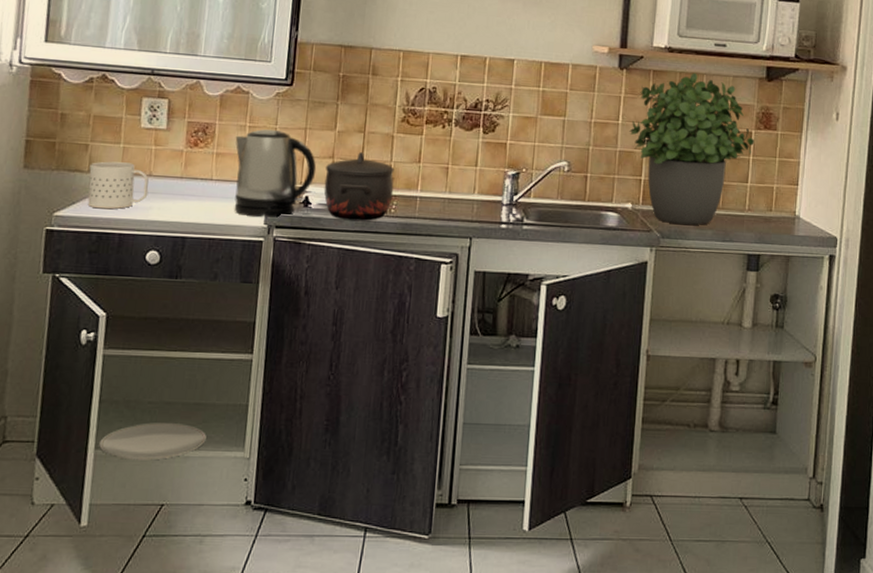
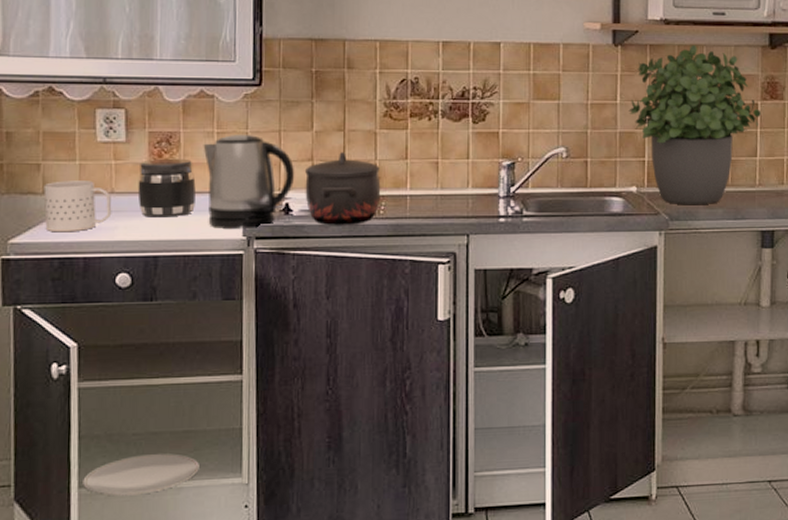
jar: none [173,147,226,202] -> present [137,158,196,218]

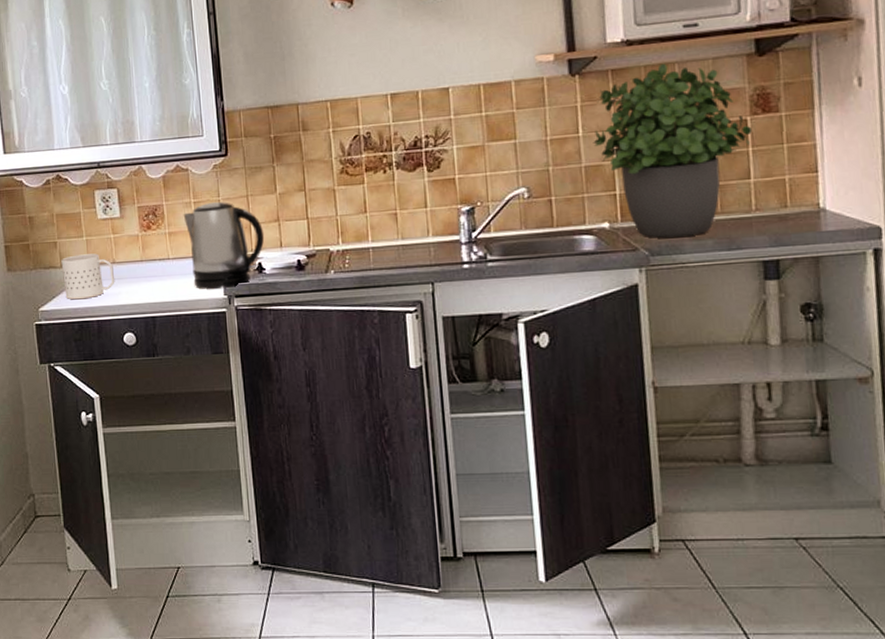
plate: present [83,453,199,497] -> none [114,492,207,528]
jar: present [137,158,196,218] -> none [133,228,182,283]
cooking pot: present [304,152,381,226] -> none [272,211,345,282]

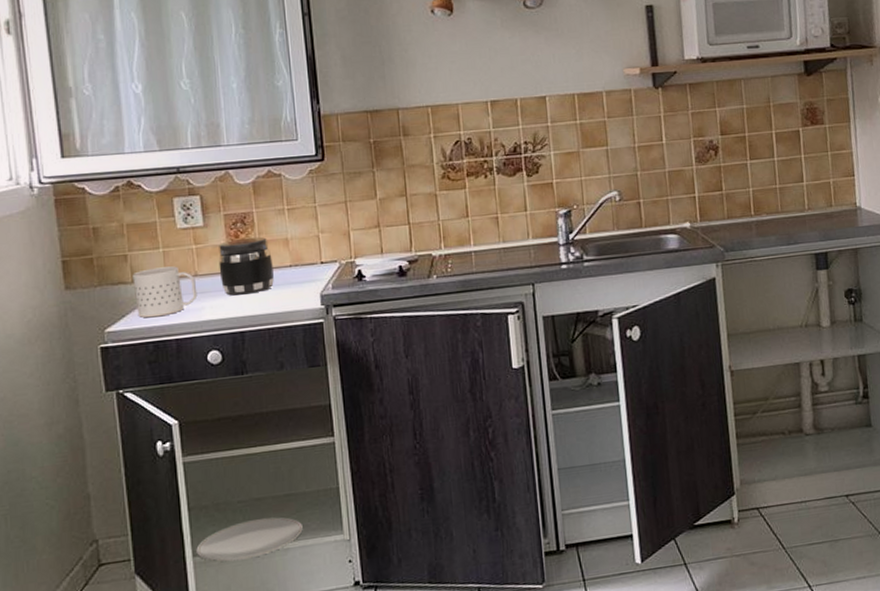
plate: none [114,492,207,528] -> present [196,517,303,562]
jar: none [133,228,182,283] -> present [218,236,274,296]
kettle: present [183,201,265,289] -> none [275,208,365,299]
potted plant: present [593,63,752,239] -> none [675,79,803,236]

